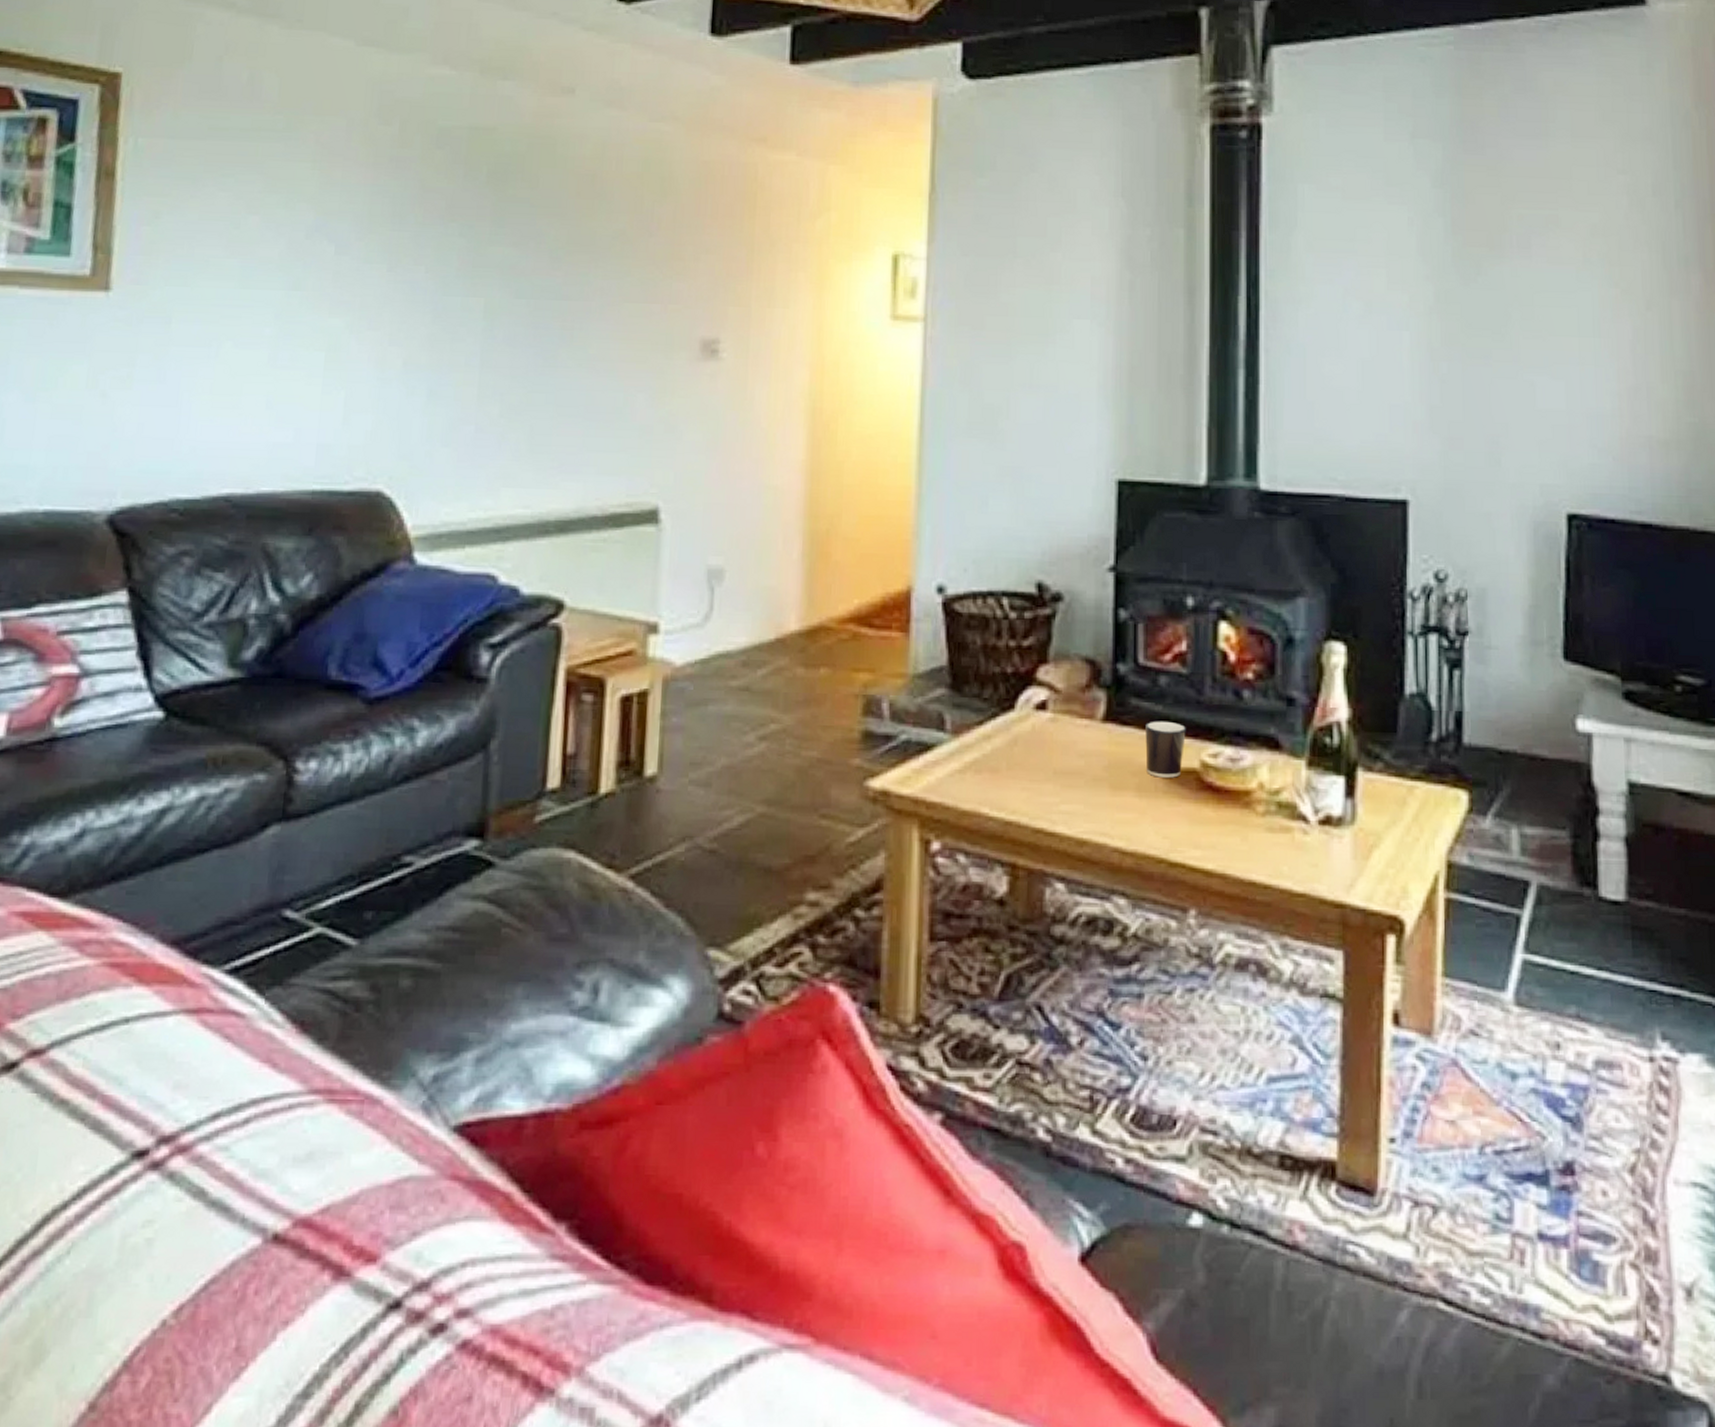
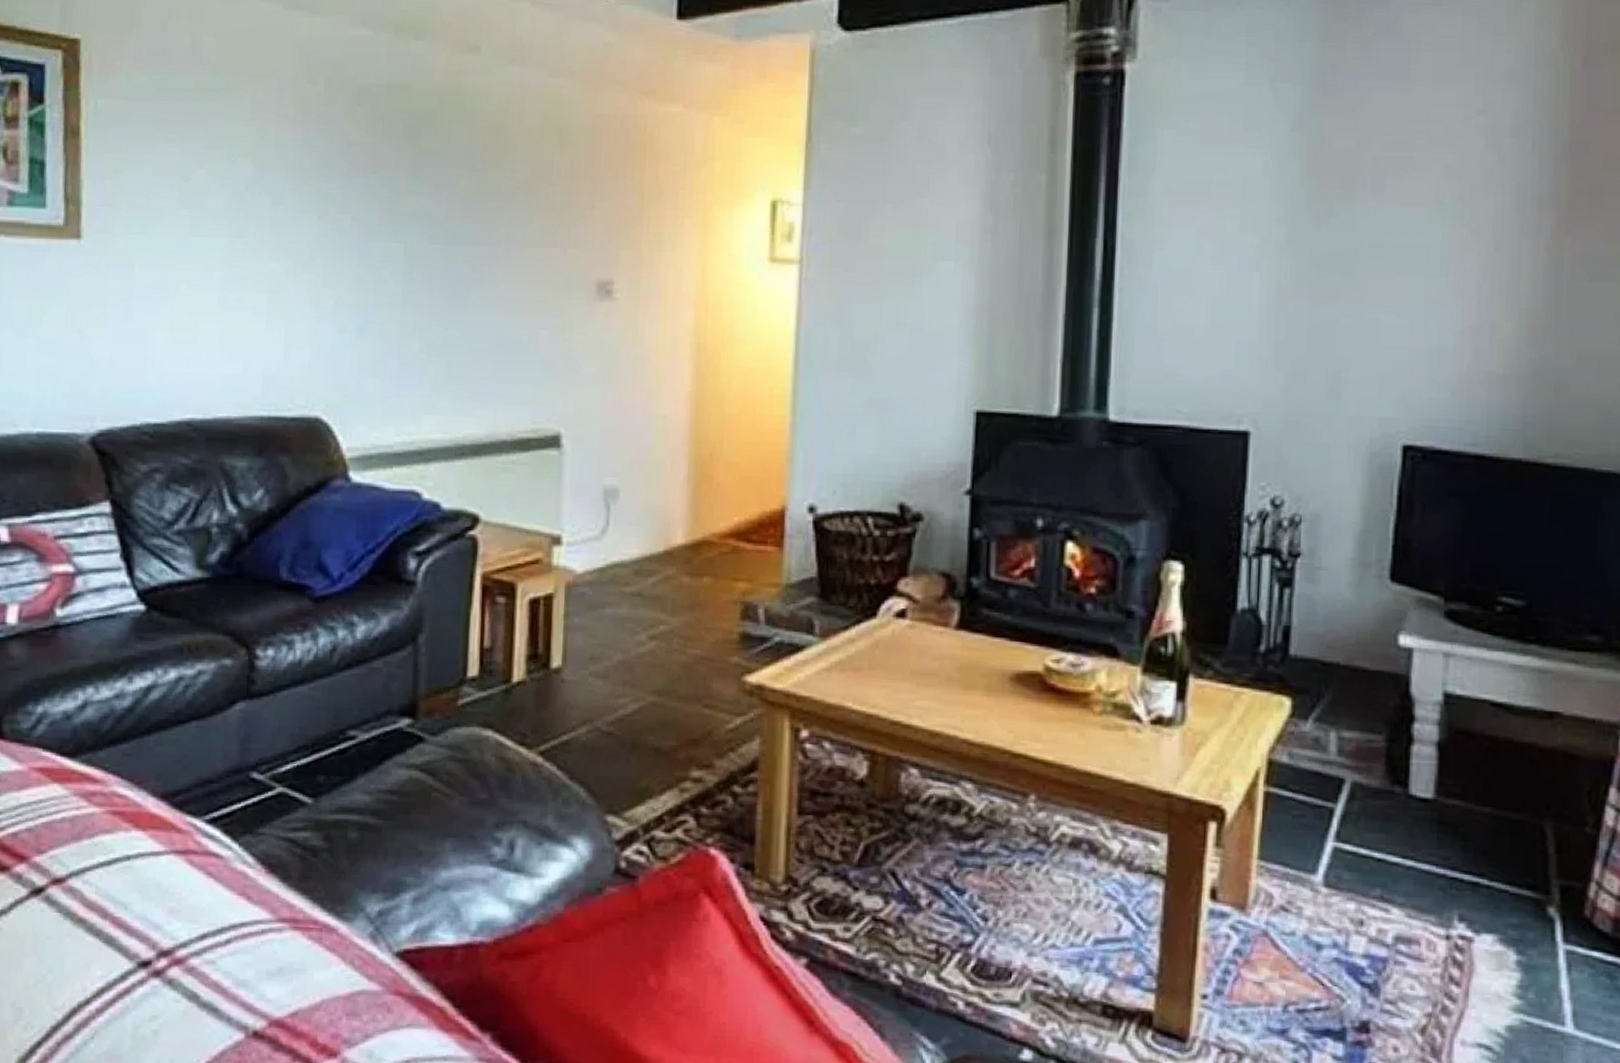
mug: present [1145,721,1186,778] -> none [994,629,1032,680]

